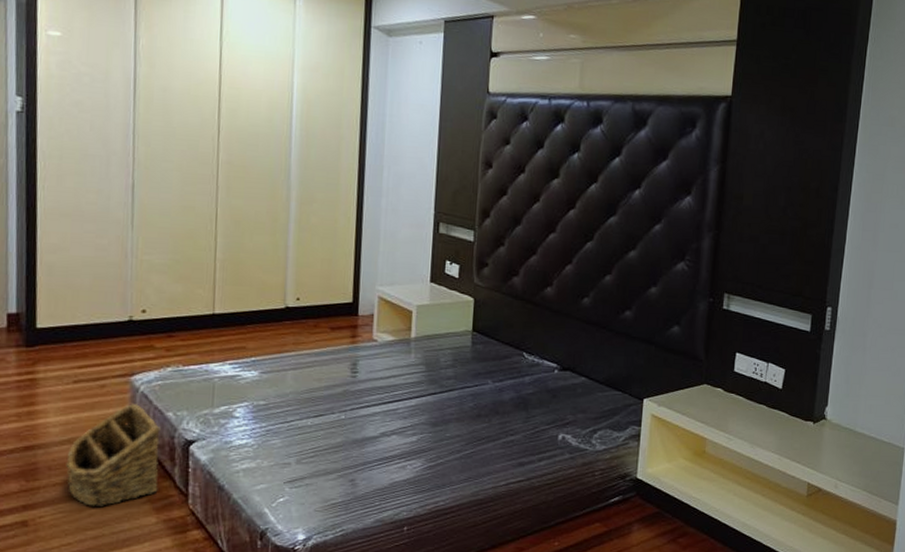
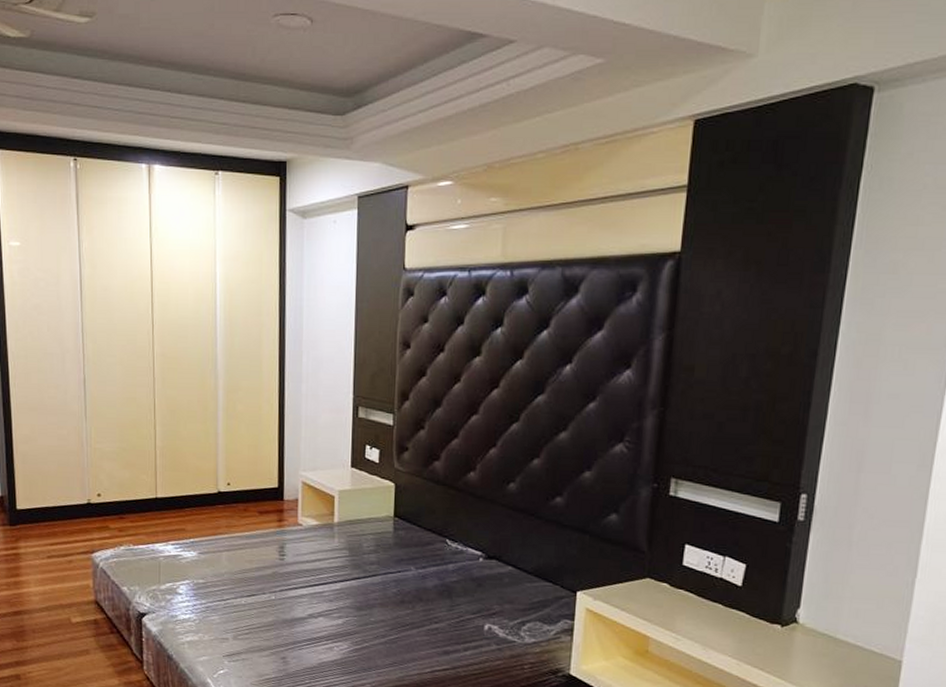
basket: present [66,404,161,506] -> none [46,578,119,667]

